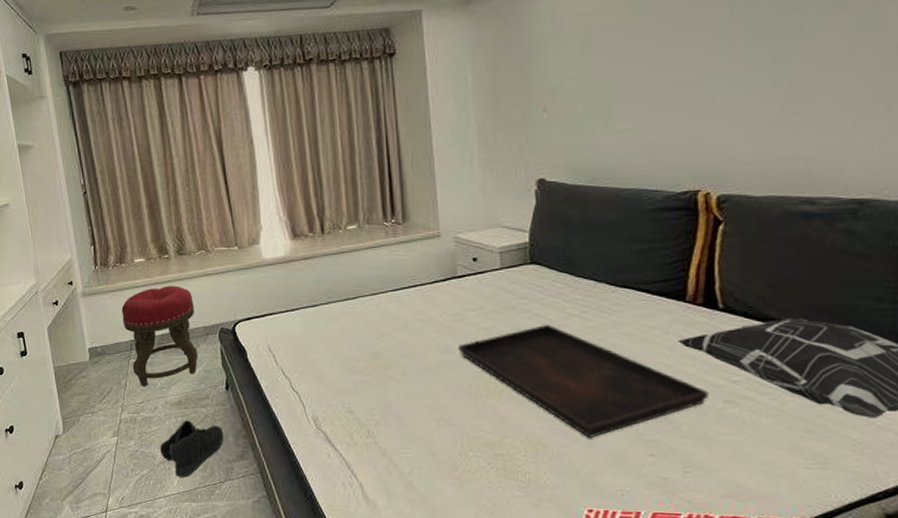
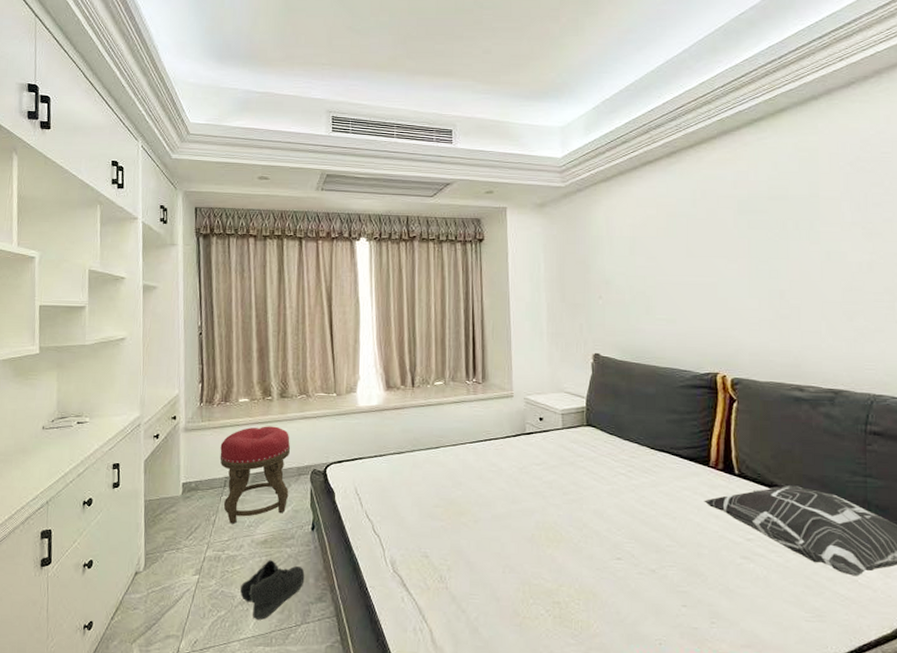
serving tray: present [458,324,709,438] -> none [524,480,729,588]

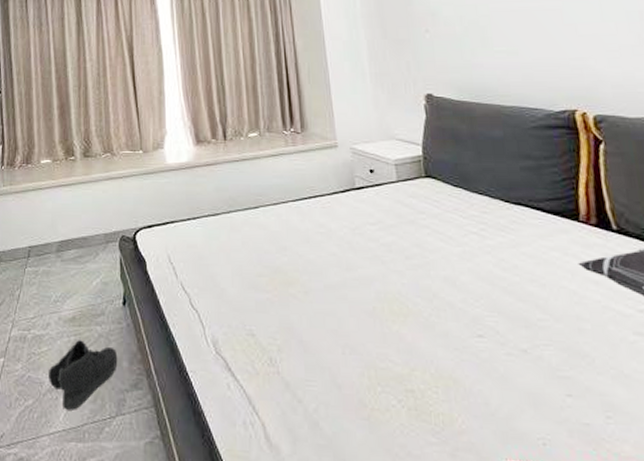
stool: present [220,426,291,524] -> none [23,189,97,299]

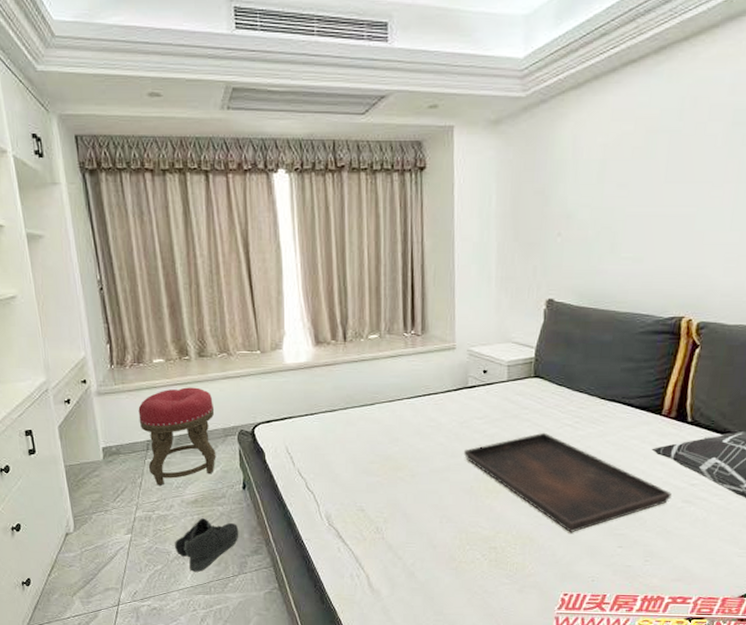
stool: none [23,189,97,299] -> present [138,387,216,485]
serving tray: none [360,241,618,372] -> present [464,432,672,532]

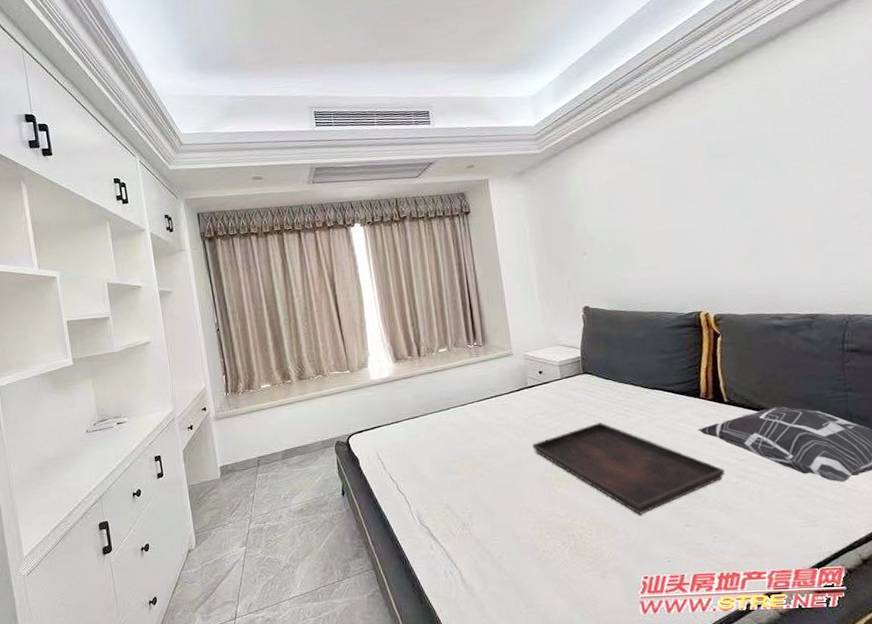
stool: present [138,387,216,485] -> none [249,406,318,498]
sneaker: present [174,518,239,572] -> none [284,526,341,579]

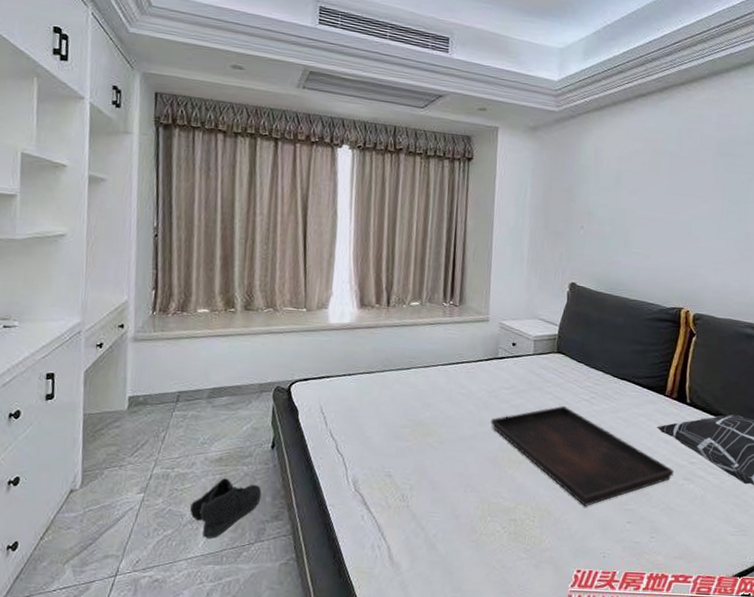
sneaker: none [284,526,341,579] -> present [189,478,262,538]

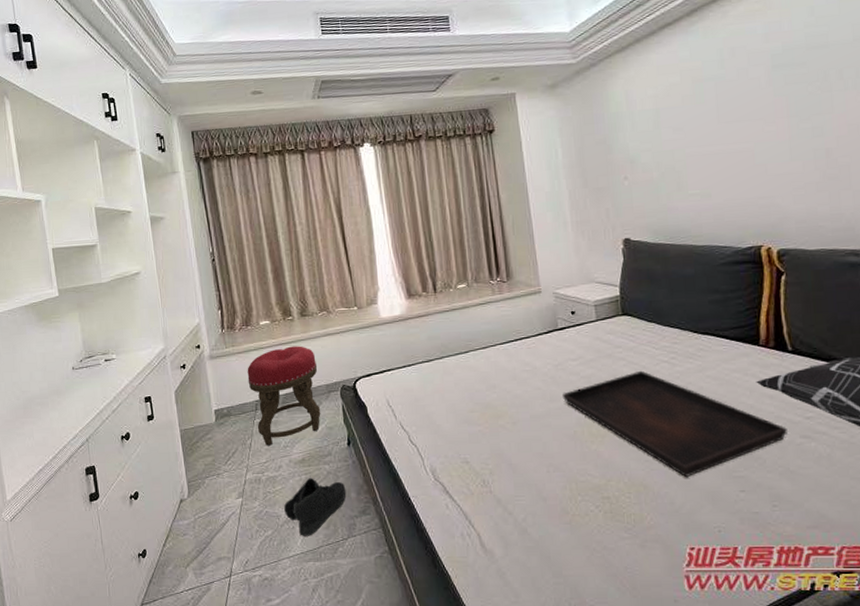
stool: none [173,339,254,441] -> present [247,346,321,446]

